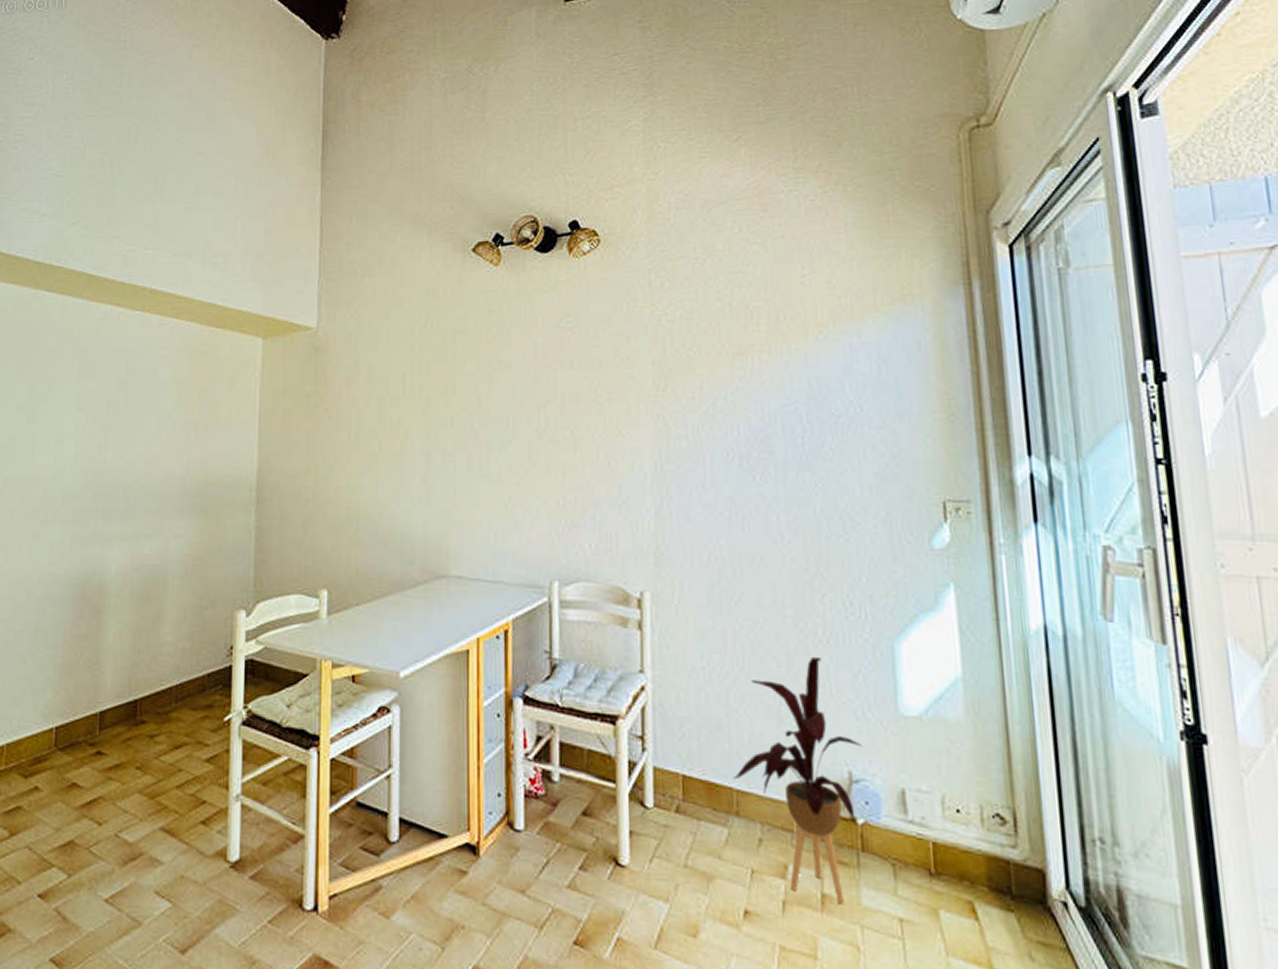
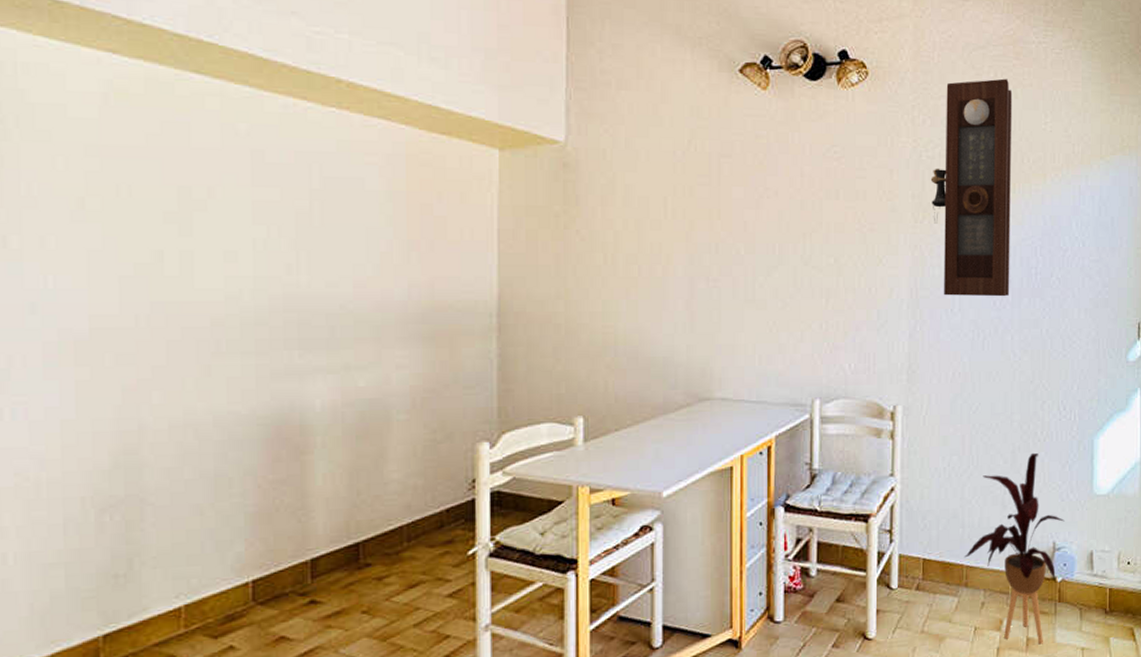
pendulum clock: none [671,232,772,471] -> present [930,78,1013,297]

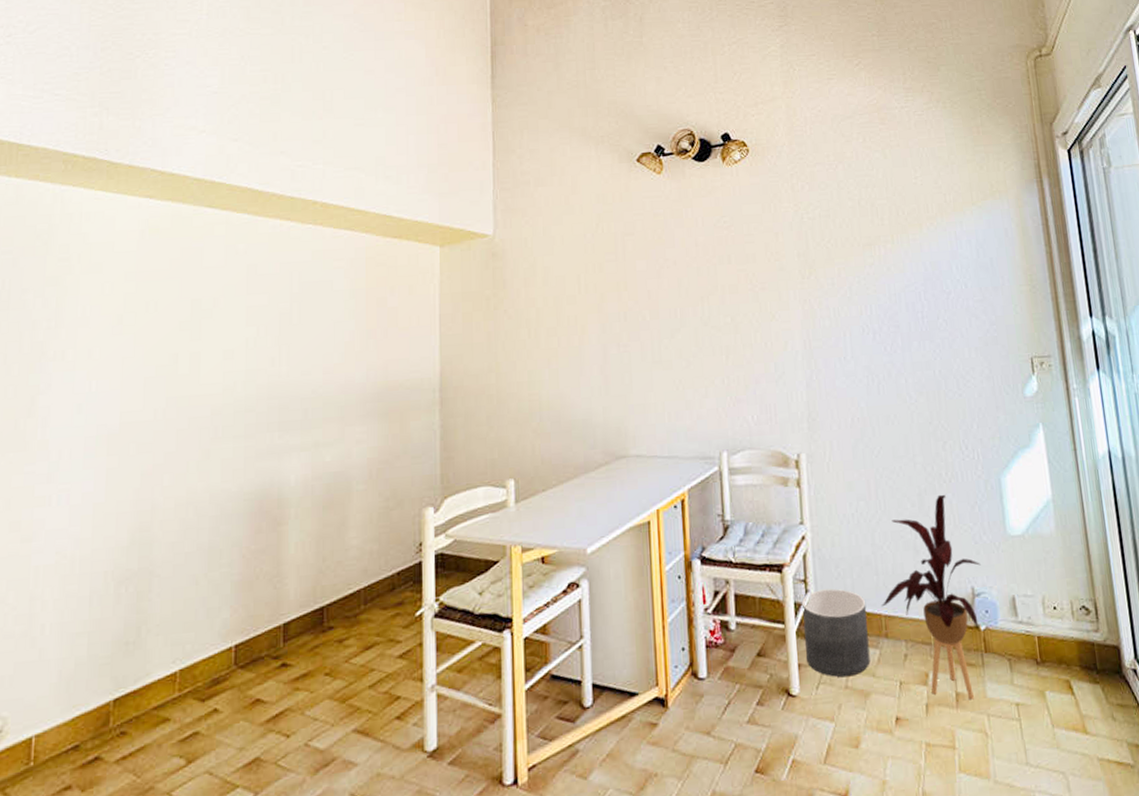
planter: none [885,539,949,623] -> present [802,588,870,677]
pendulum clock: present [930,78,1013,297] -> none [813,142,899,345]

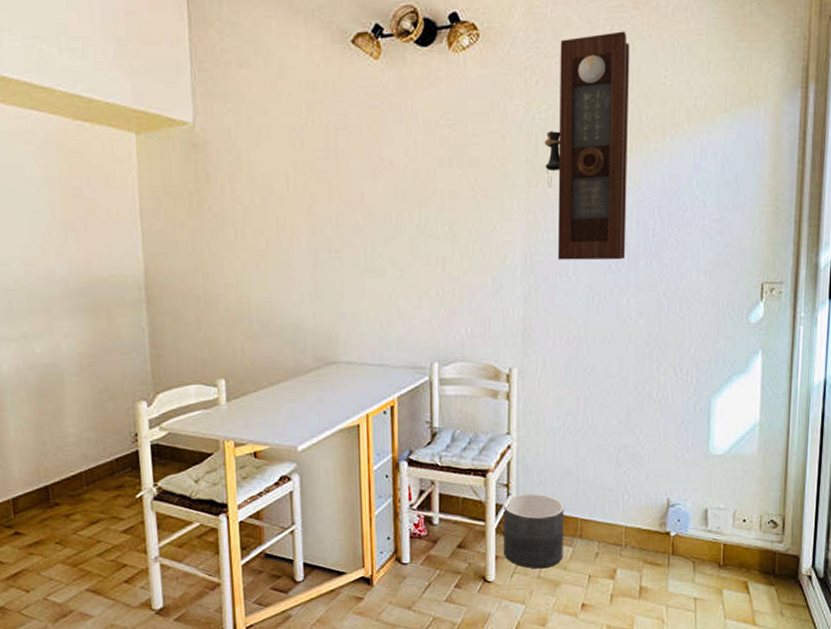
pendulum clock: none [813,142,899,345] -> present [544,31,630,260]
house plant: present [882,494,981,700] -> none [579,413,679,593]

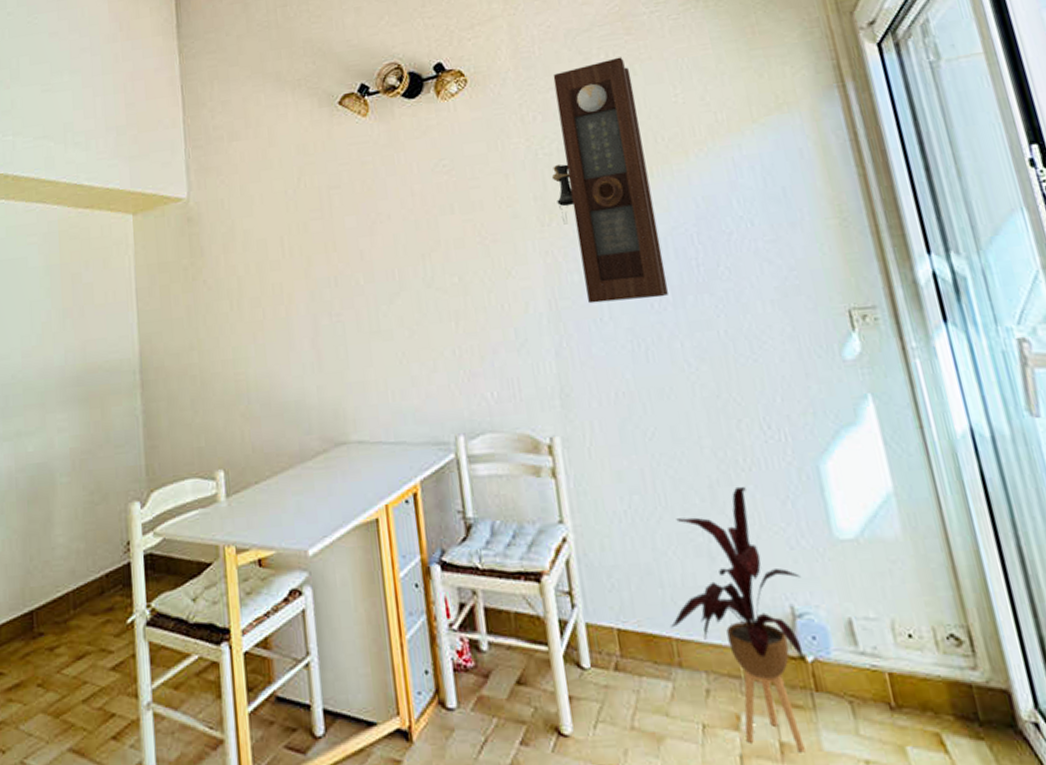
planter: present [503,493,564,569] -> none [568,603,661,715]
house plant: none [579,413,679,593] -> present [671,486,805,753]

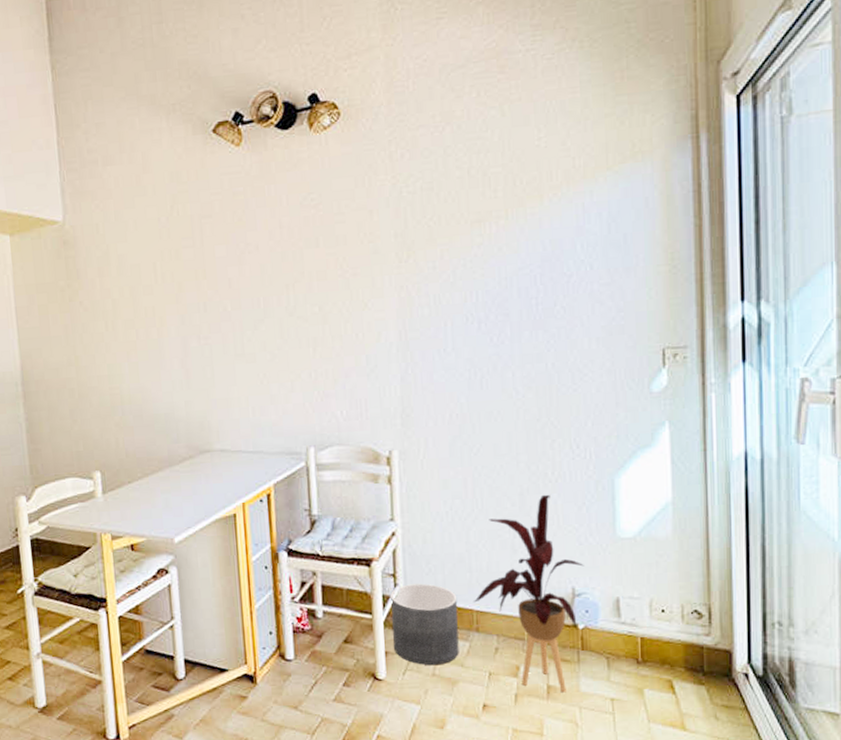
pendulum clock: present [551,57,668,304] -> none [413,96,508,336]
planter: none [568,603,661,715] -> present [391,583,459,666]

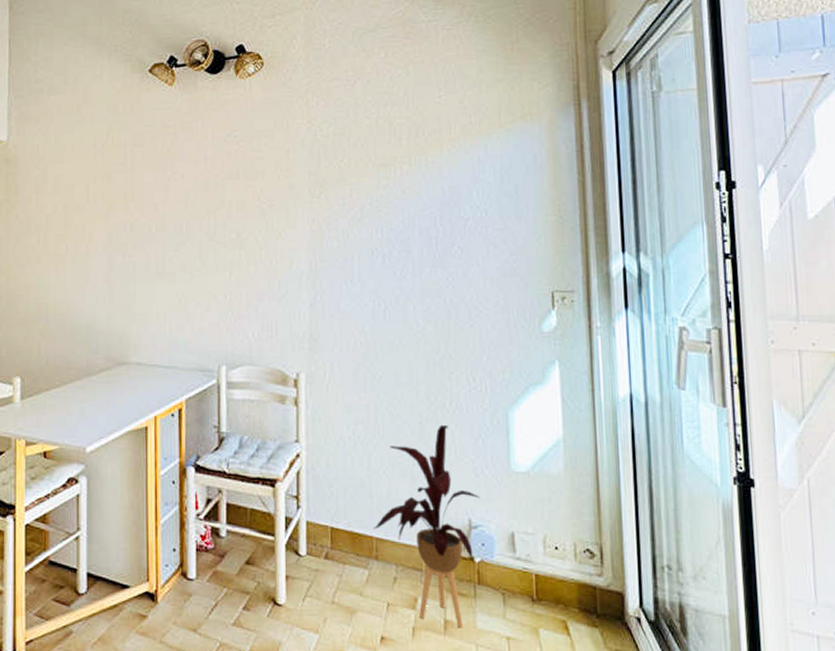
planter: present [391,583,459,666] -> none [293,507,359,593]

